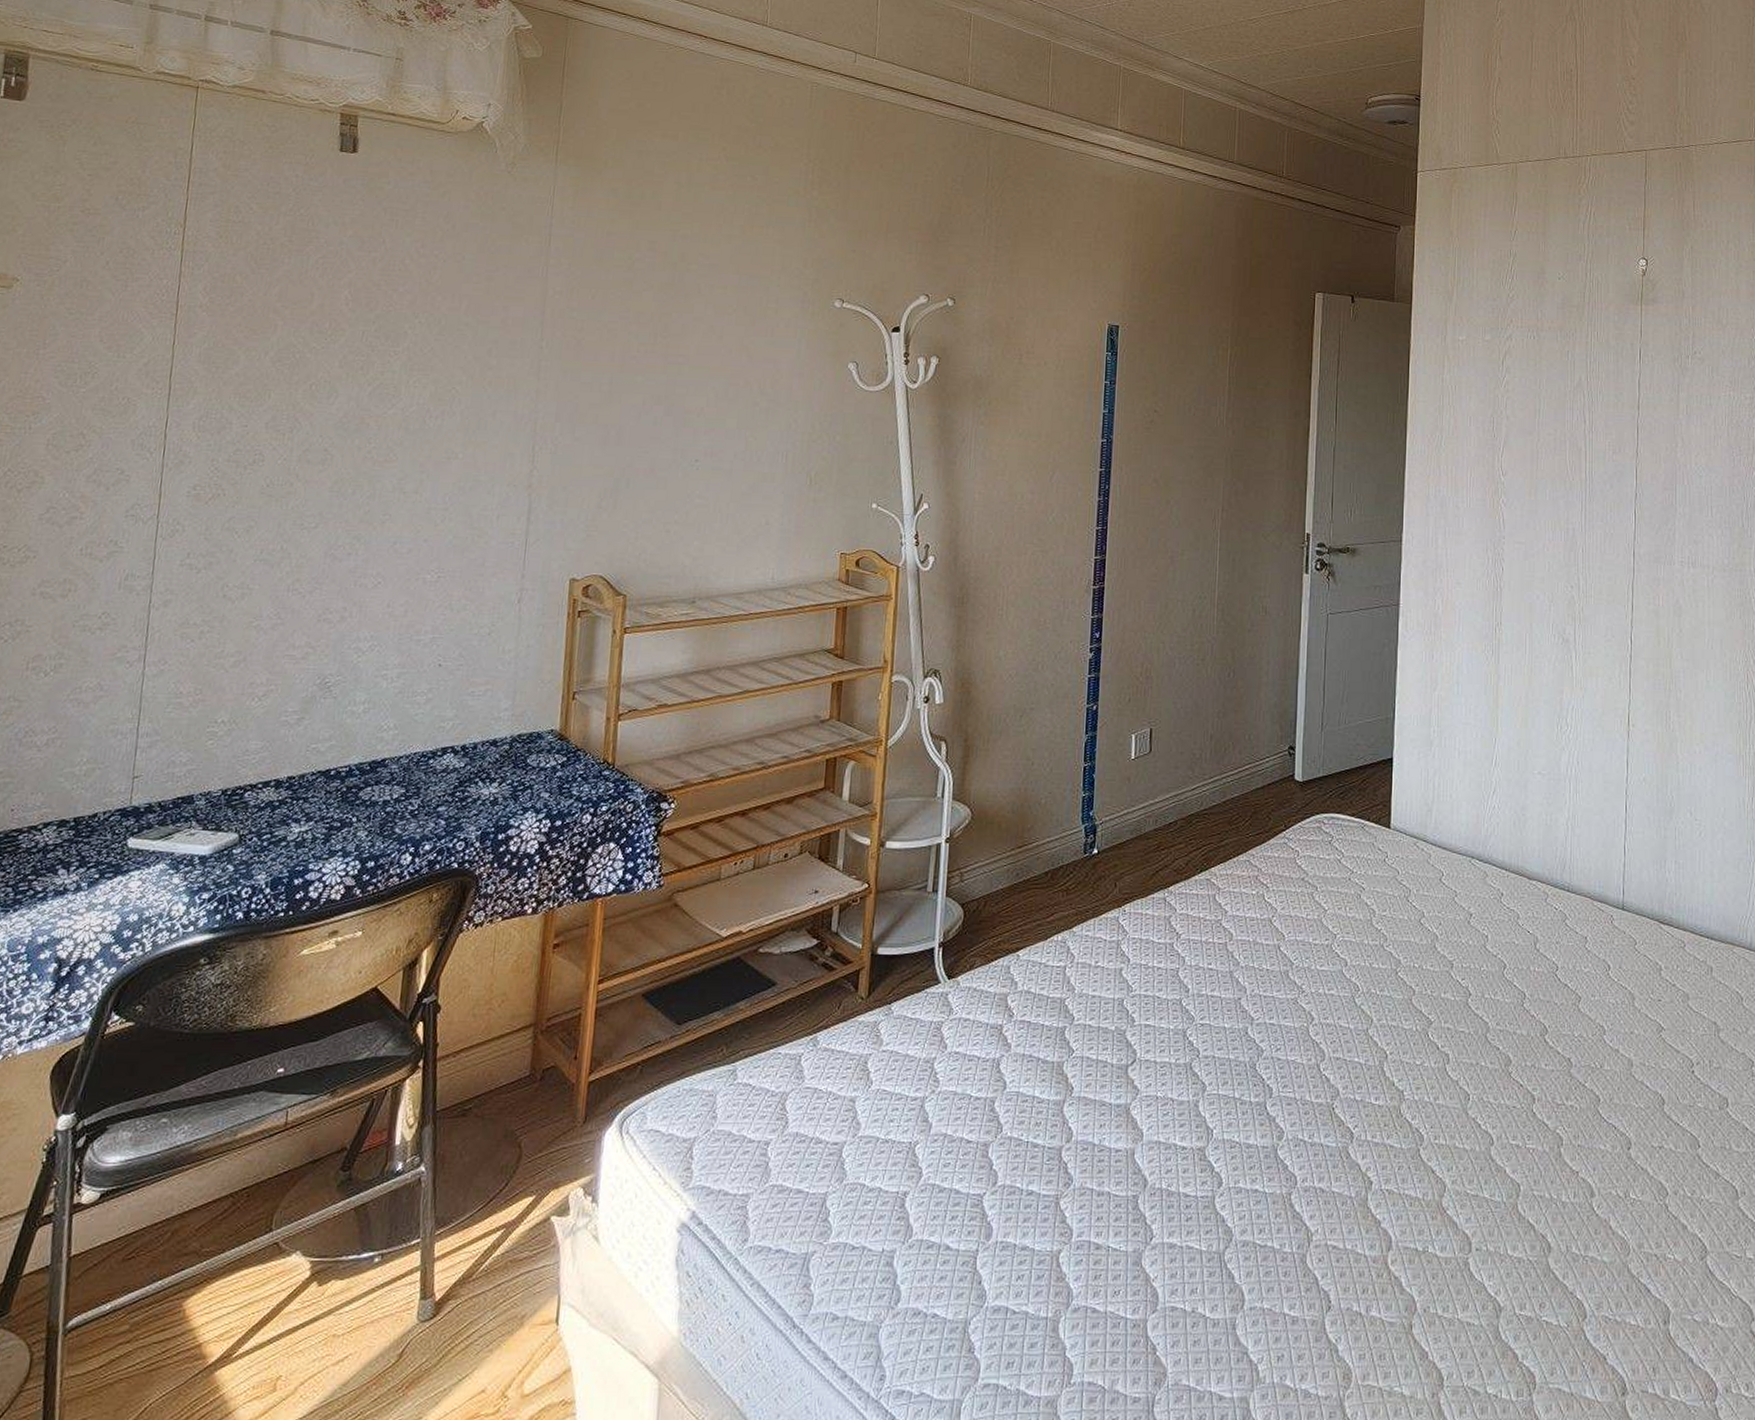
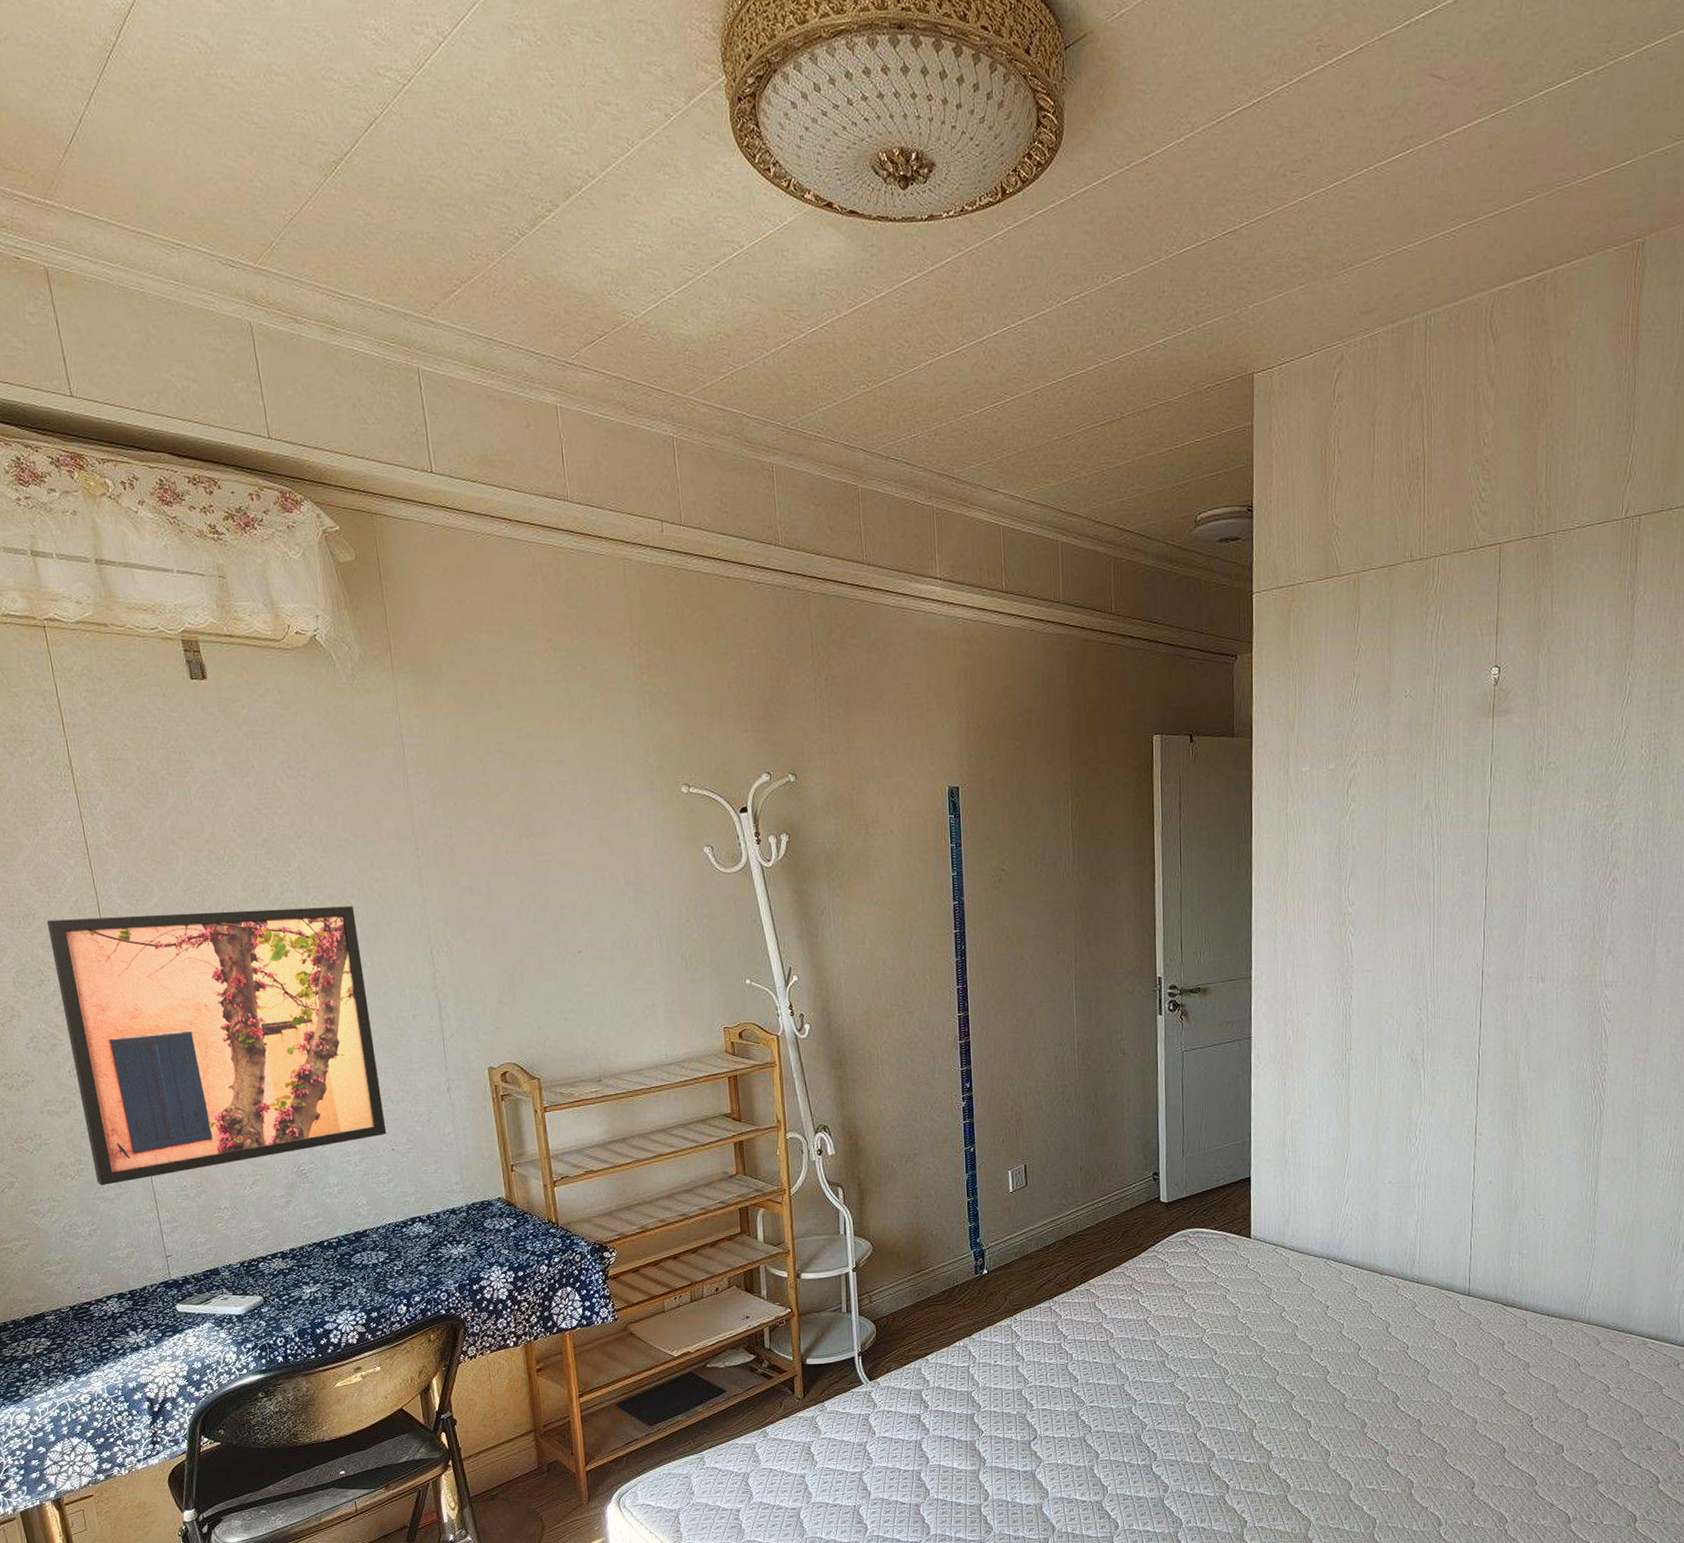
wall art: none [75,381,459,686] -> present [46,906,387,1185]

